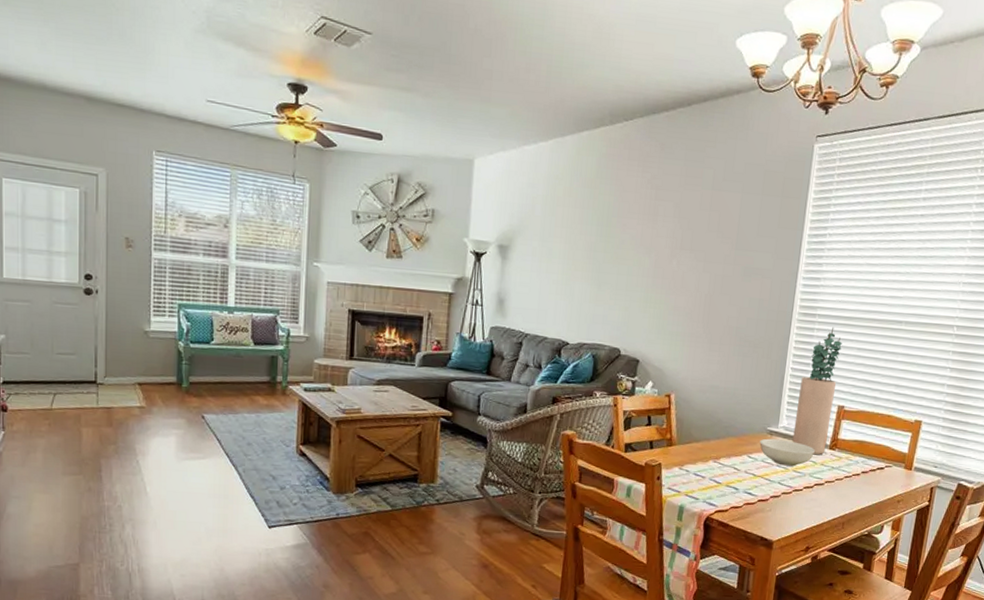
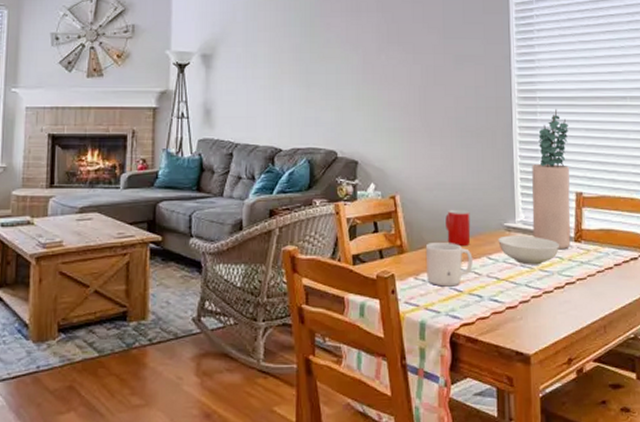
mug: none [690,438,735,478] -> present [425,241,473,287]
cup: none [713,411,738,444] -> present [445,210,471,245]

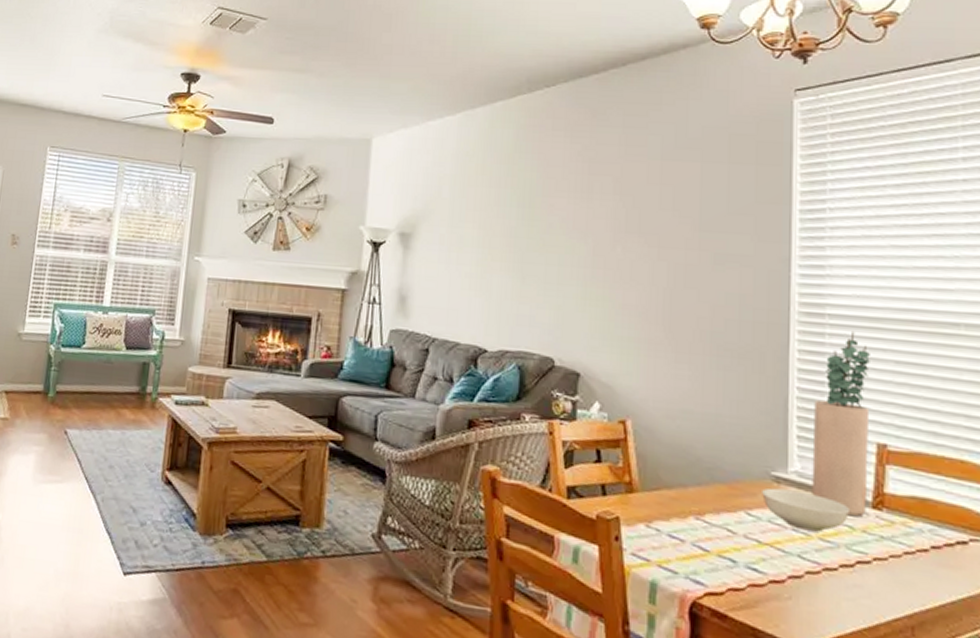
mug: present [425,241,473,287] -> none [661,484,725,544]
cup: present [445,210,471,245] -> none [691,446,725,494]

